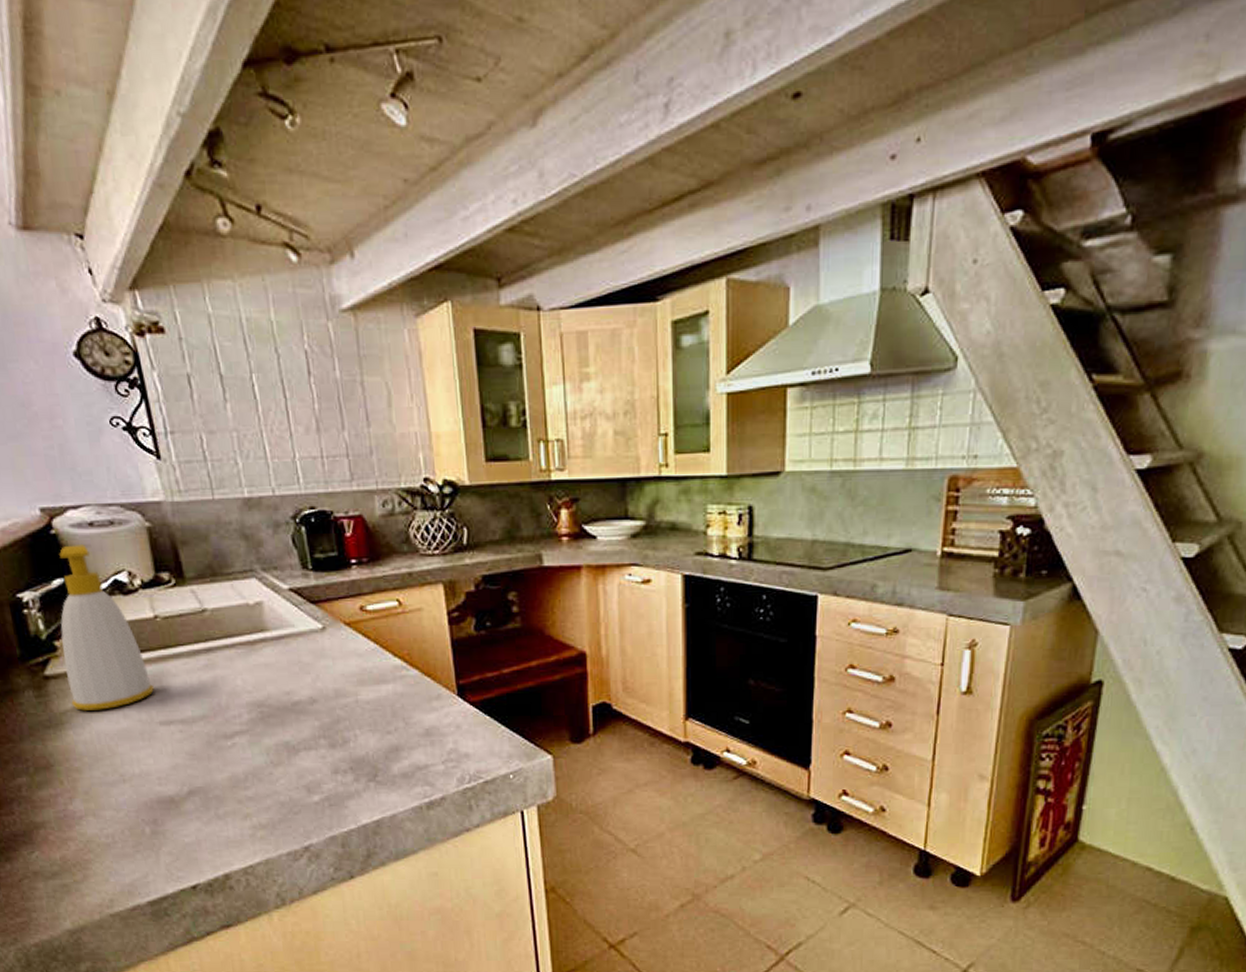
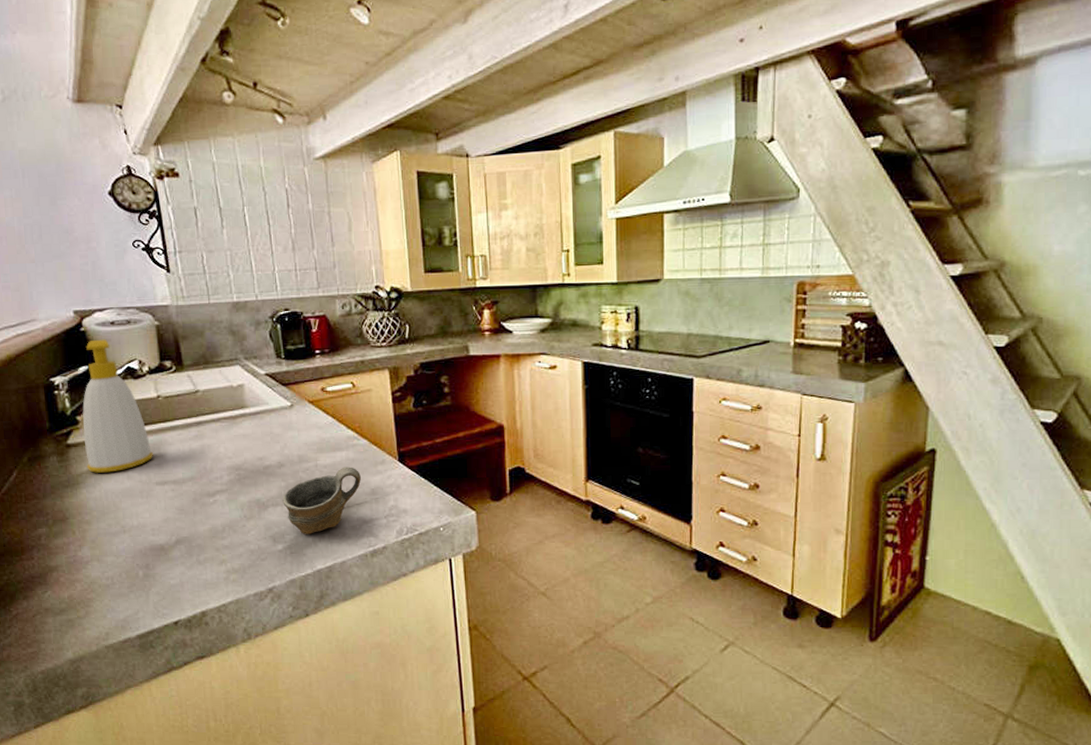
cup: none [316,702,412,783] -> present [282,467,361,534]

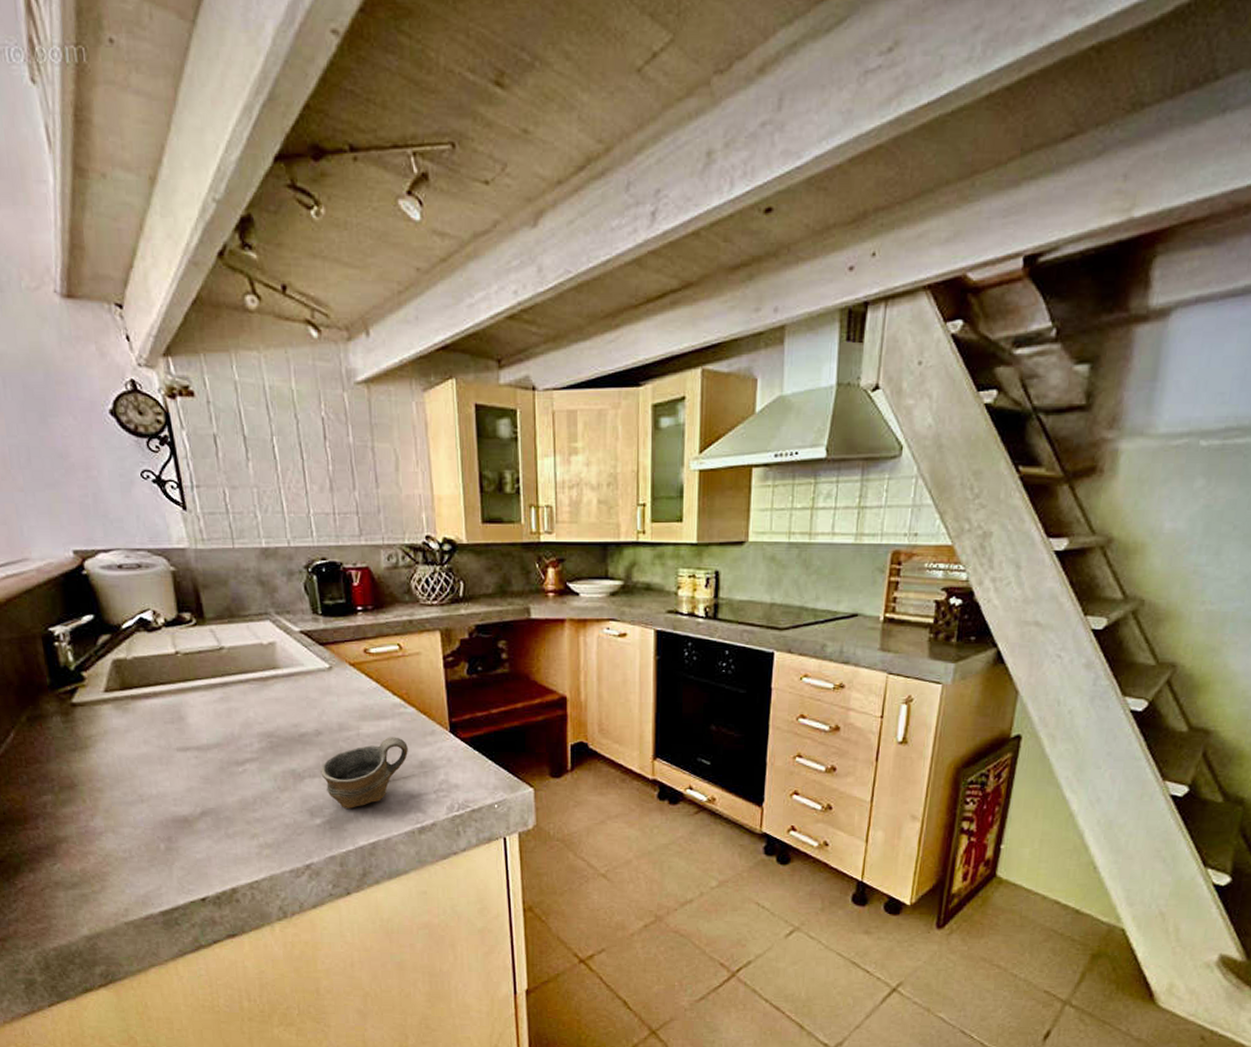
soap bottle: present [82,339,154,473] -> none [88,585,174,736]

